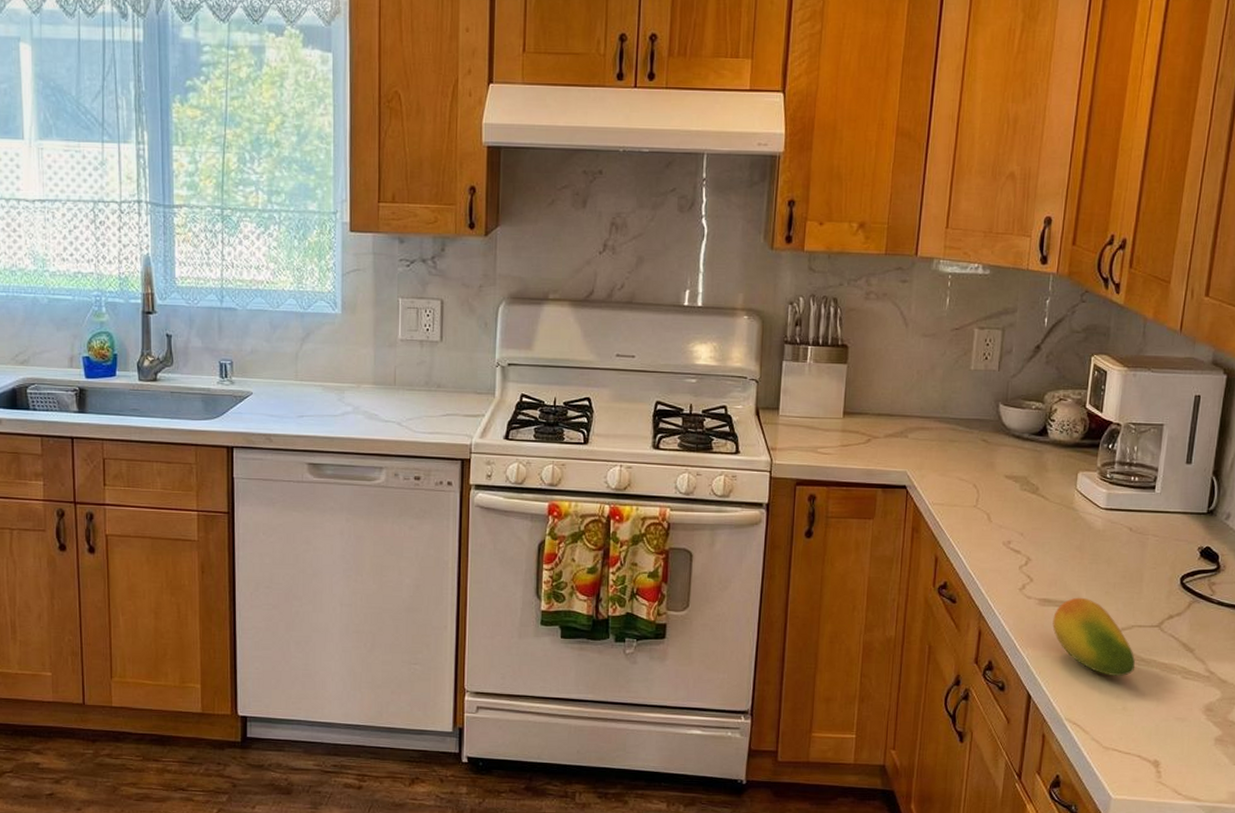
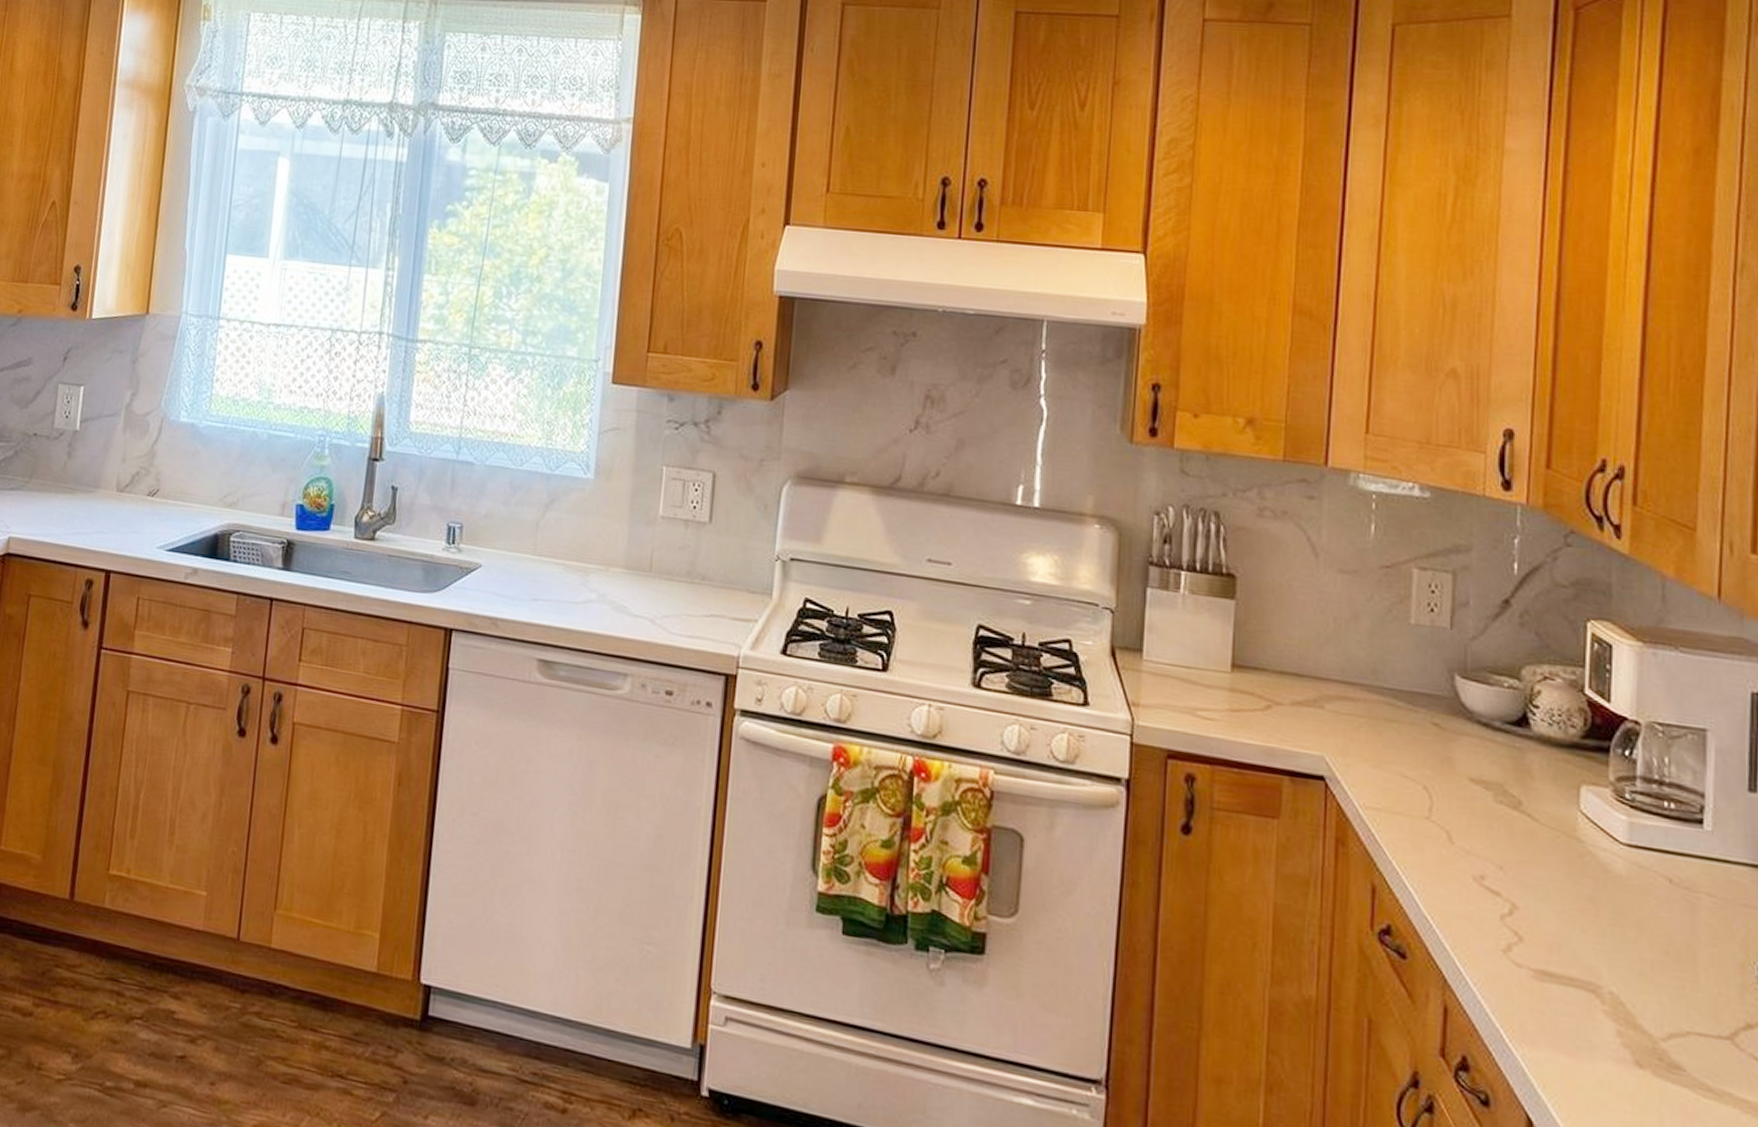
fruit: present [1052,597,1136,676] -> none [1559,974,1699,1112]

